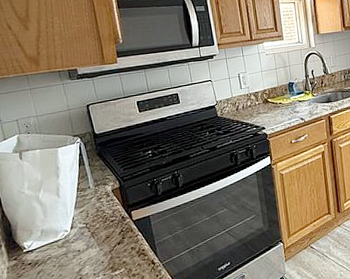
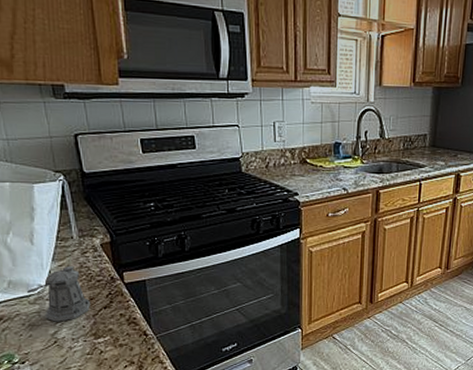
pepper shaker: none [56,210,107,261] -> present [27,265,90,322]

